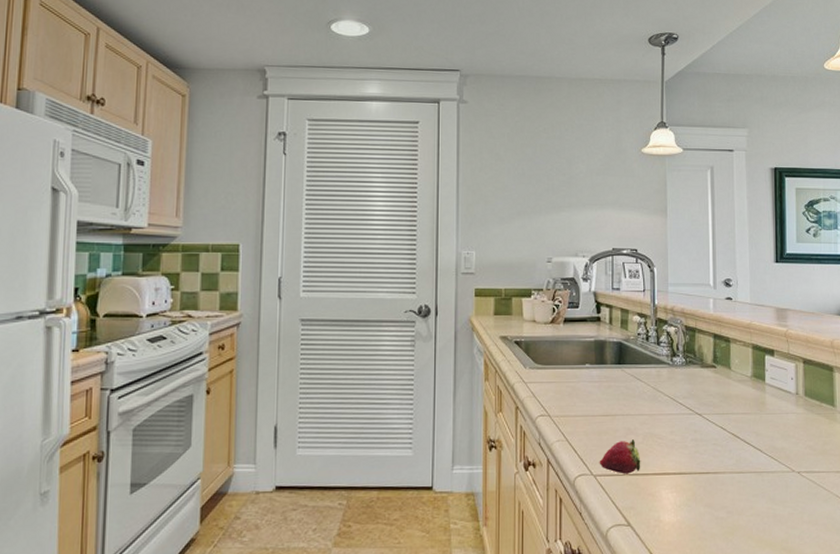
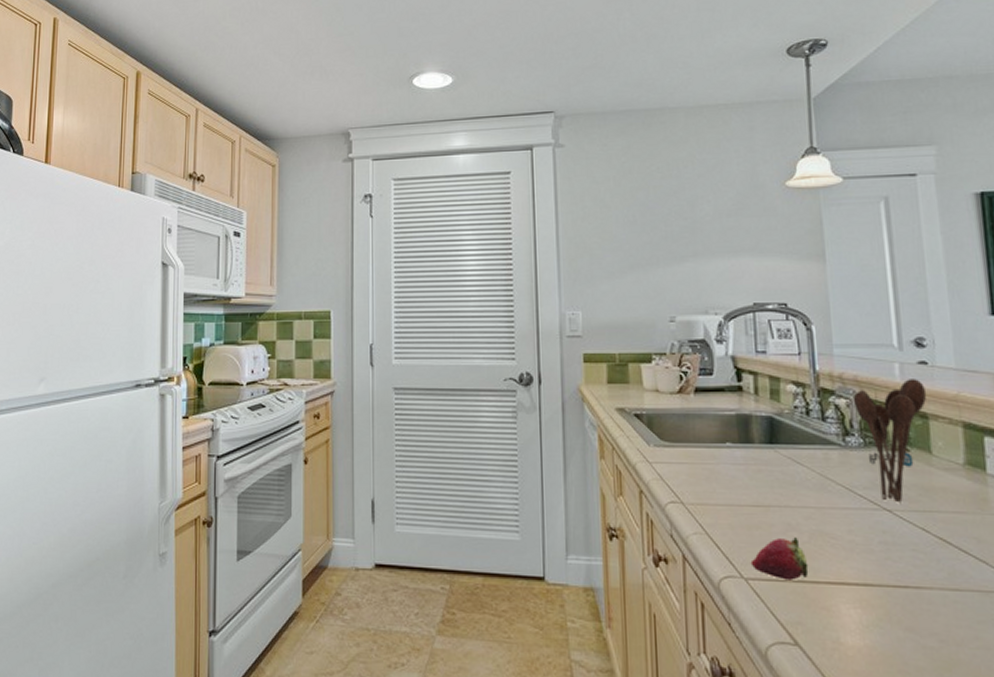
utensil holder: none [680,311,730,409] -> present [853,379,927,503]

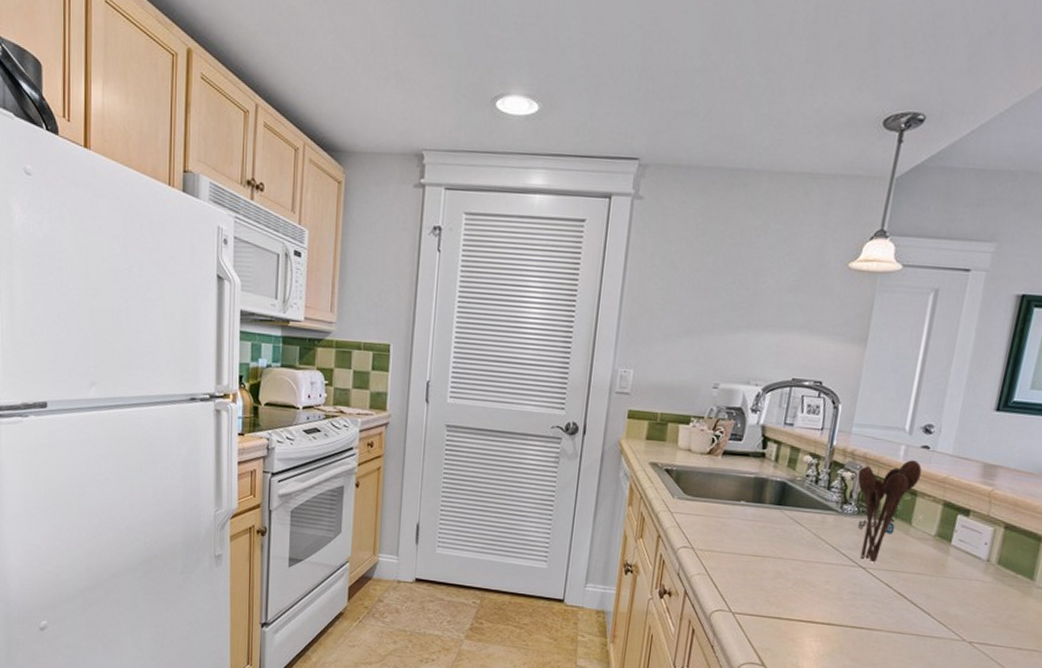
fruit: present [750,537,809,581] -> none [740,583,787,617]

